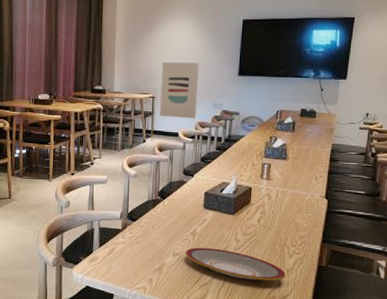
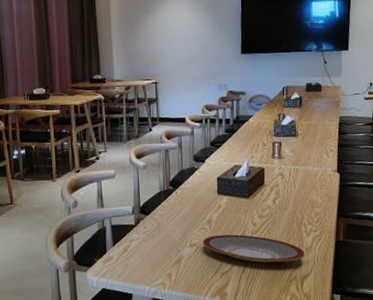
wall art: present [160,62,199,119] -> none [162,43,202,103]

